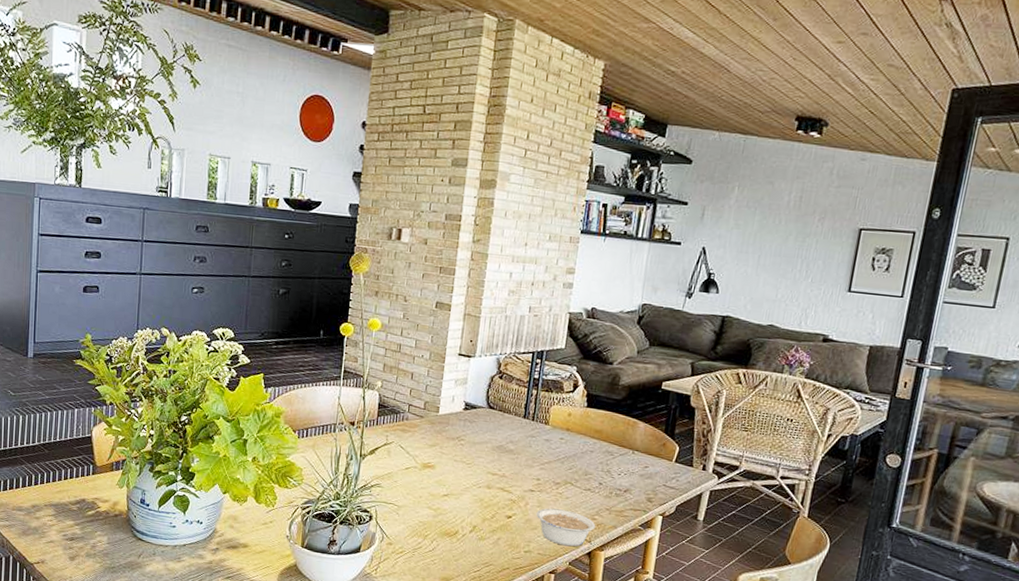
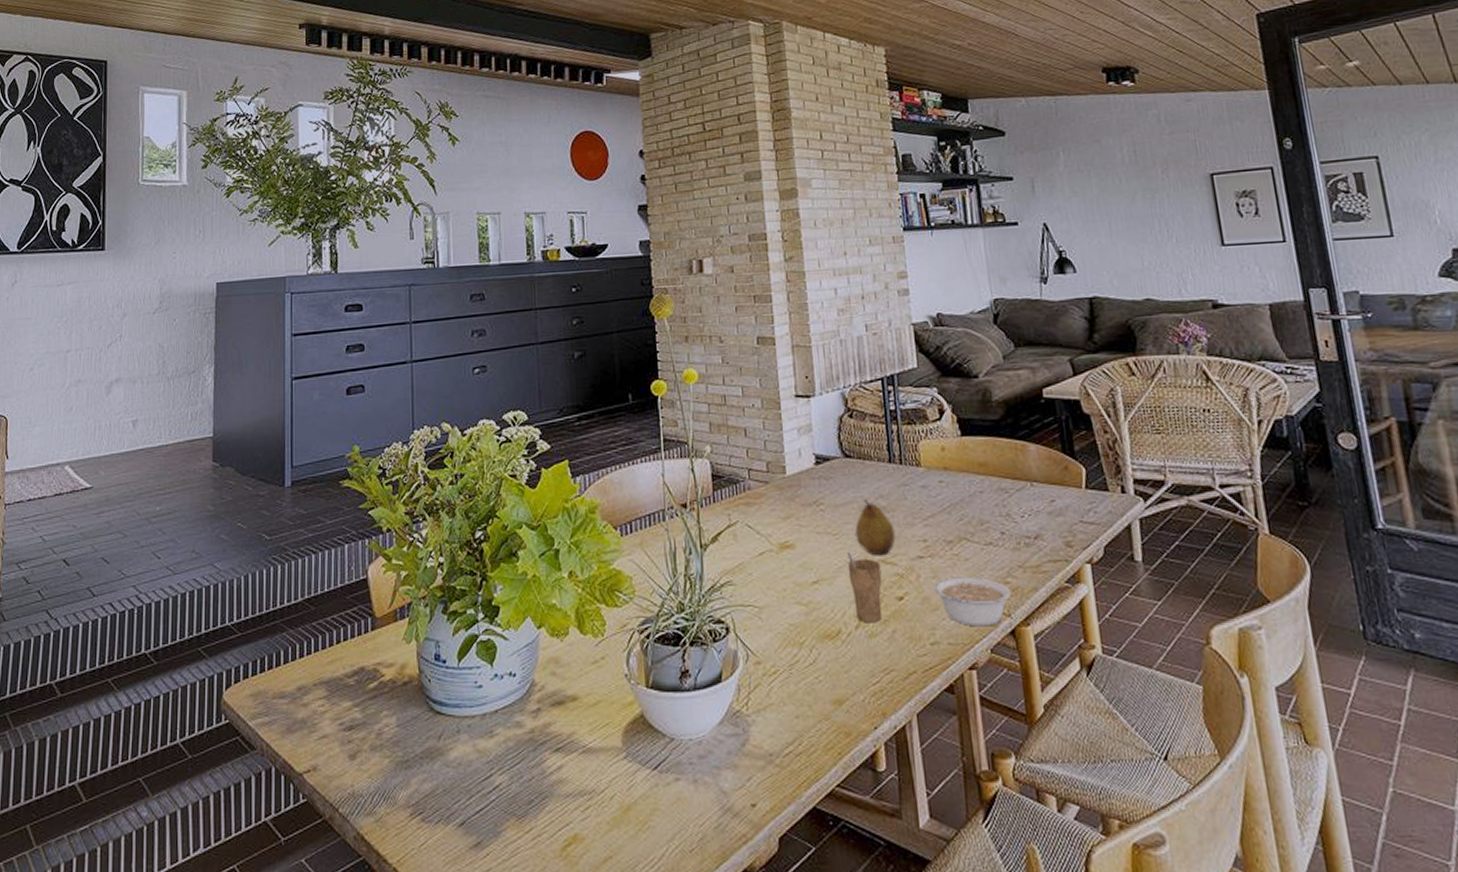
cup: none [472,478,500,531] -> present [847,552,883,623]
fruit: none [484,442,517,485] -> present [855,499,896,556]

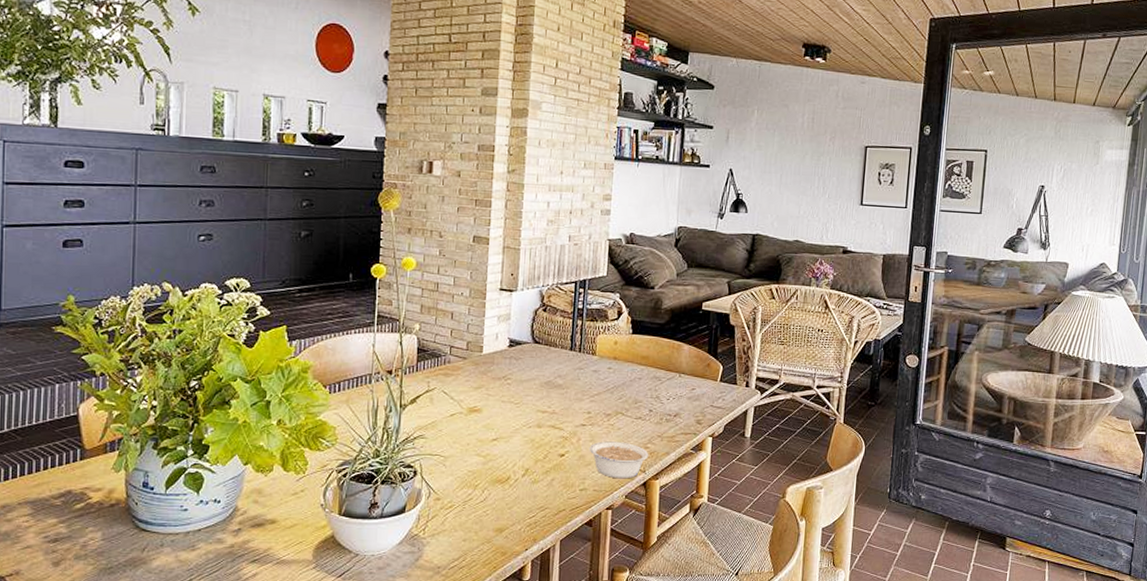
cup: present [847,552,883,623] -> none [523,418,551,473]
fruit: present [855,499,896,556] -> none [533,378,566,422]

